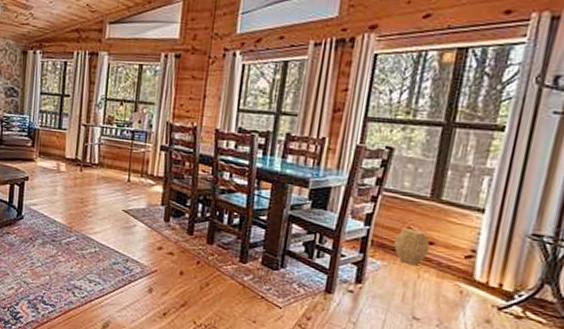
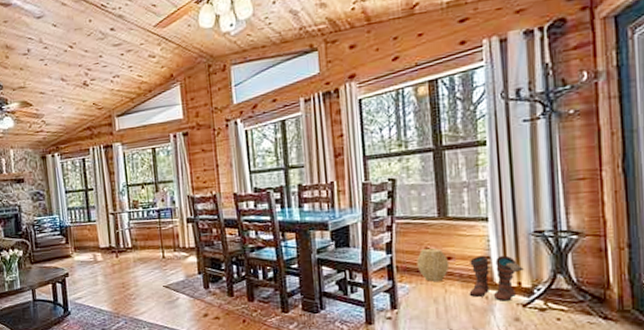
boots: none [442,247,510,301] -> present [469,255,524,301]

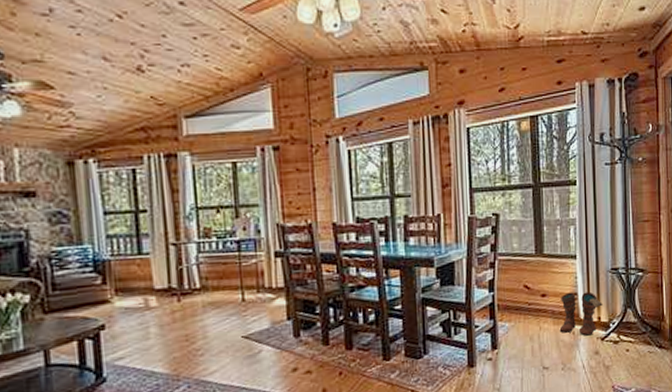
woven basket: present [417,247,450,282] -> none [516,285,544,320]

